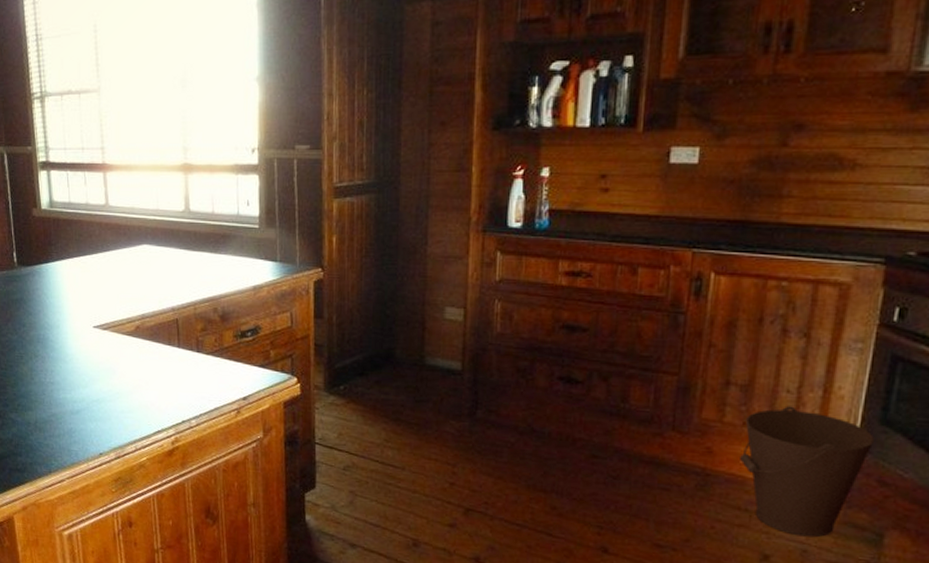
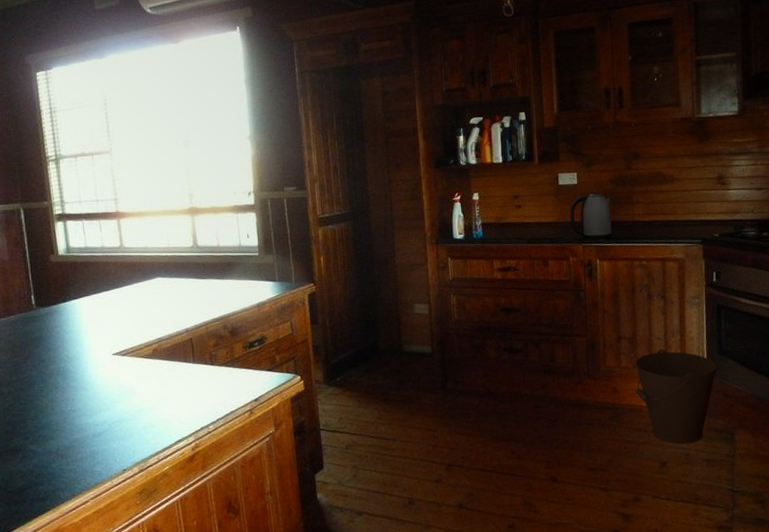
kettle: none [679,177,747,245] -> present [569,192,612,240]

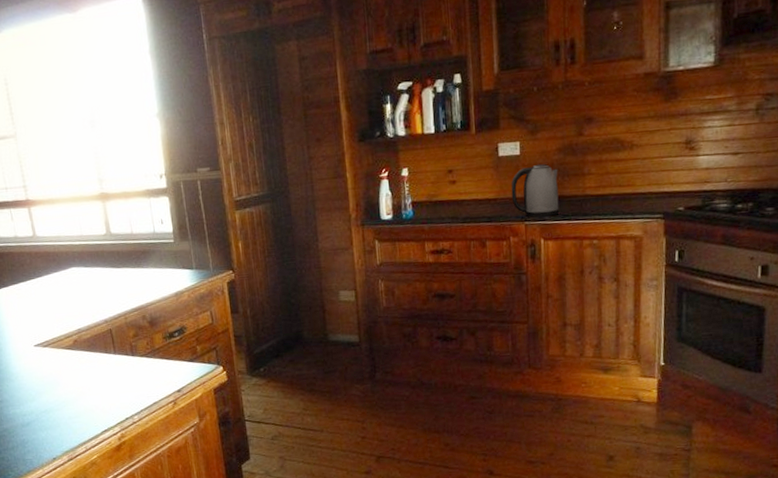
bucket: present [634,349,717,444] -> none [581,336,676,437]

